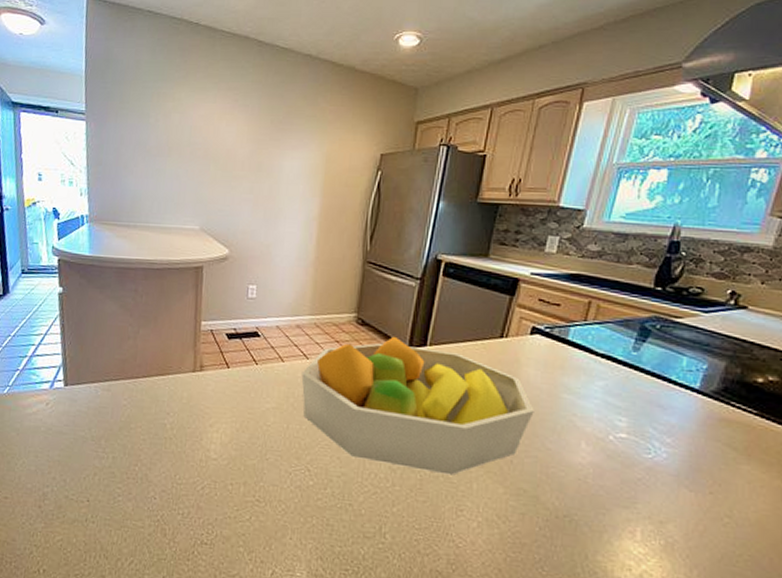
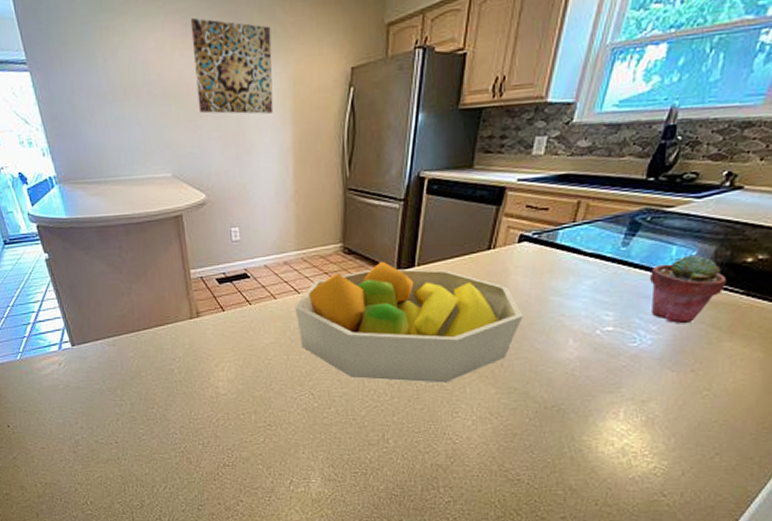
wall art: none [235,96,311,184] -> present [190,18,274,114]
potted succulent: none [661,367,740,440] -> present [649,254,727,324]

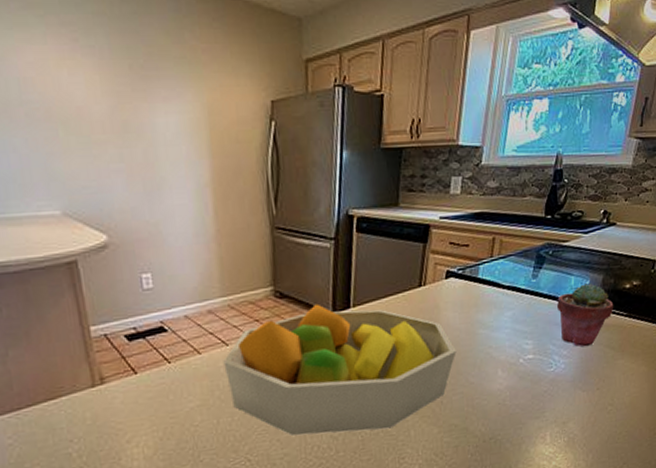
wall art: present [190,18,274,114] -> none [80,34,187,145]

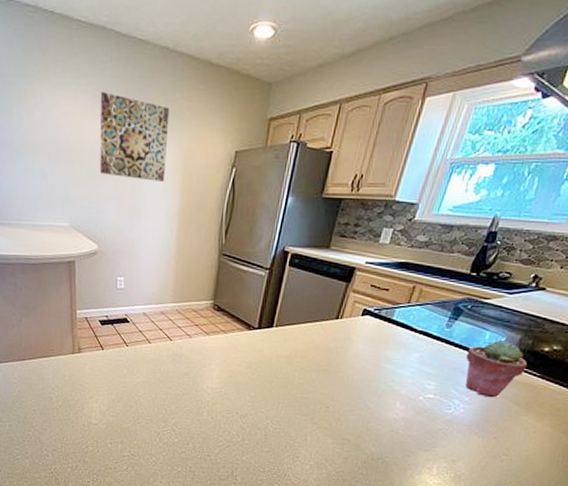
wall art: none [80,34,187,145] -> present [99,92,170,182]
fruit bowl: present [223,303,457,436] -> none [166,319,361,431]

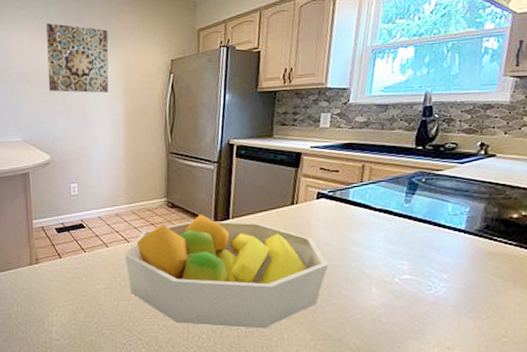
fruit bowl: none [166,319,361,431] -> present [125,214,328,329]
potted succulent: present [465,340,528,398] -> none [433,211,501,273]

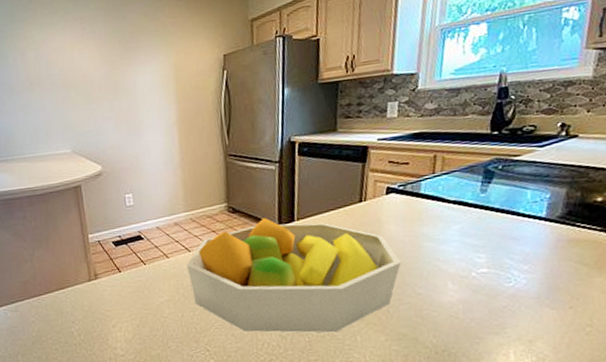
wall art: present [46,23,109,93] -> none [87,23,159,98]

